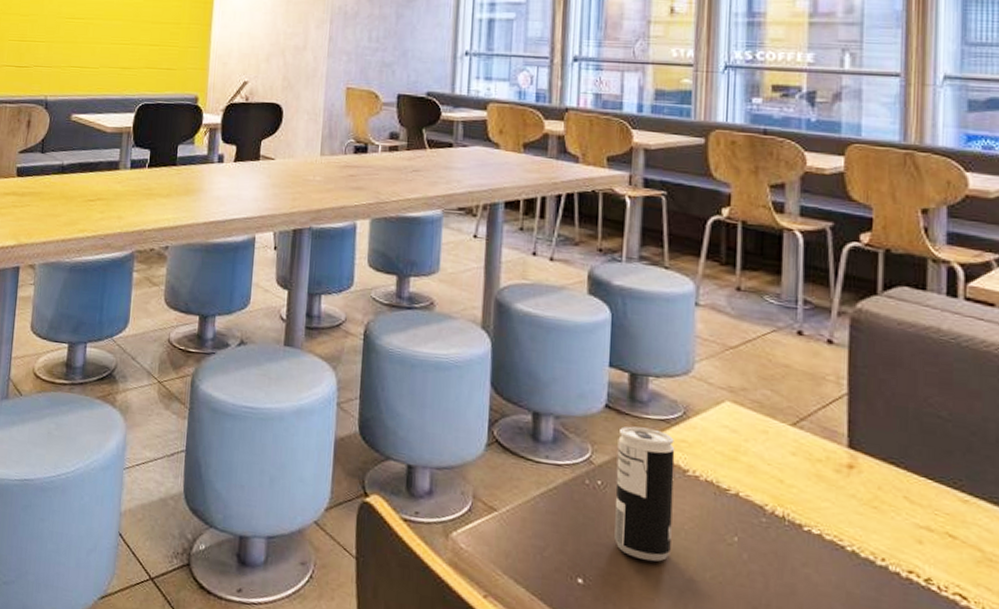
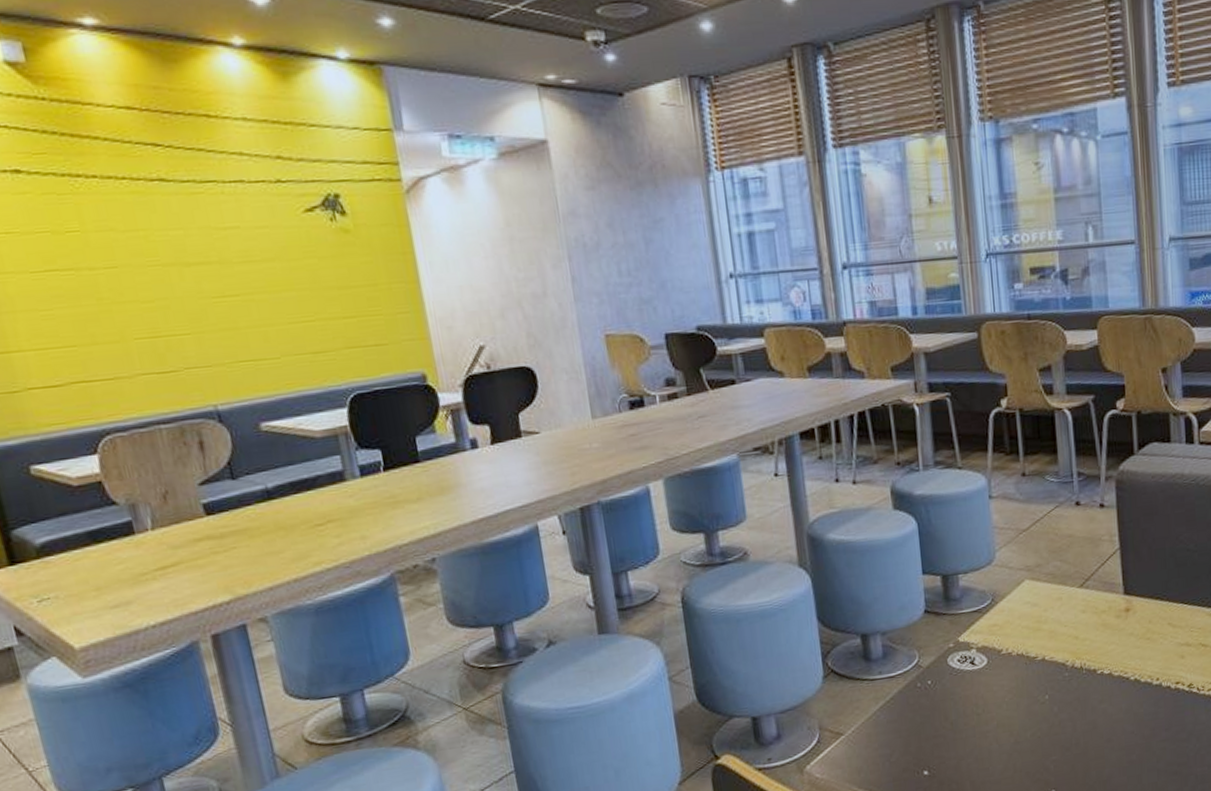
beverage can: present [614,426,675,562] -> none [940,621,997,739]

